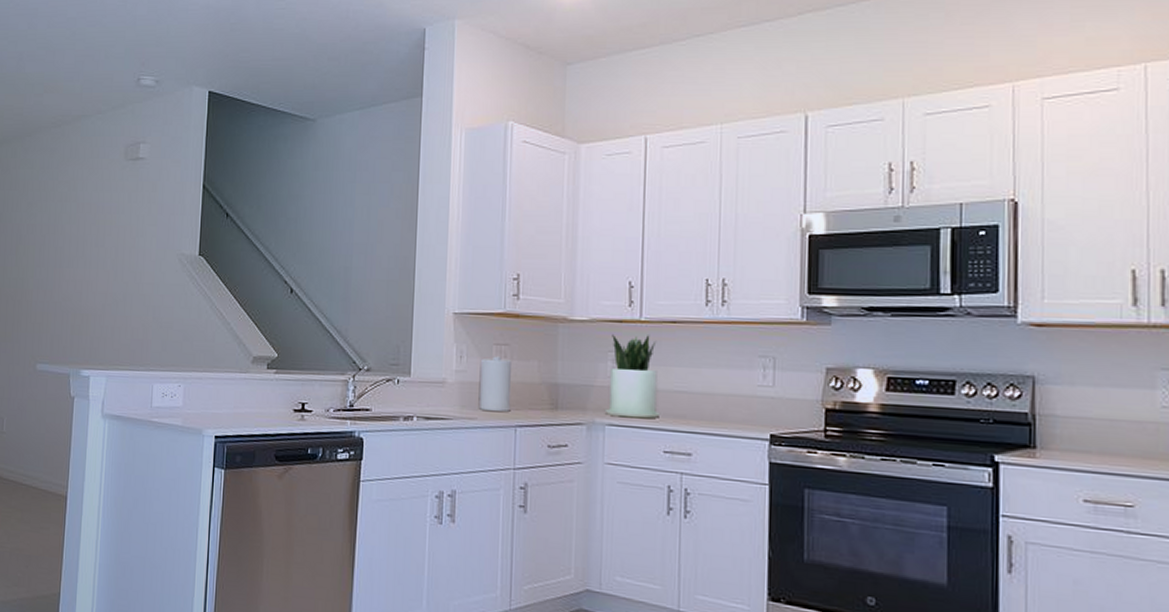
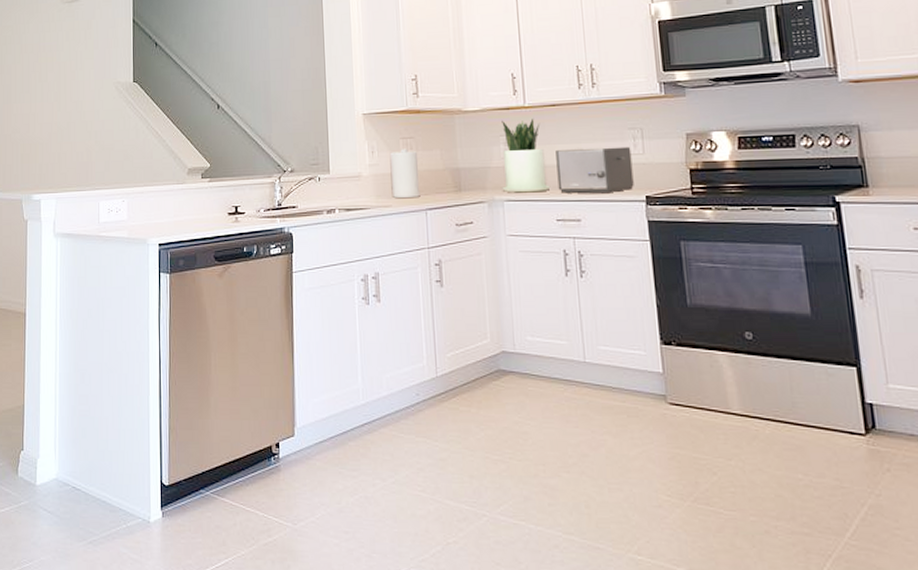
toaster: none [669,373,759,428] -> present [555,146,634,194]

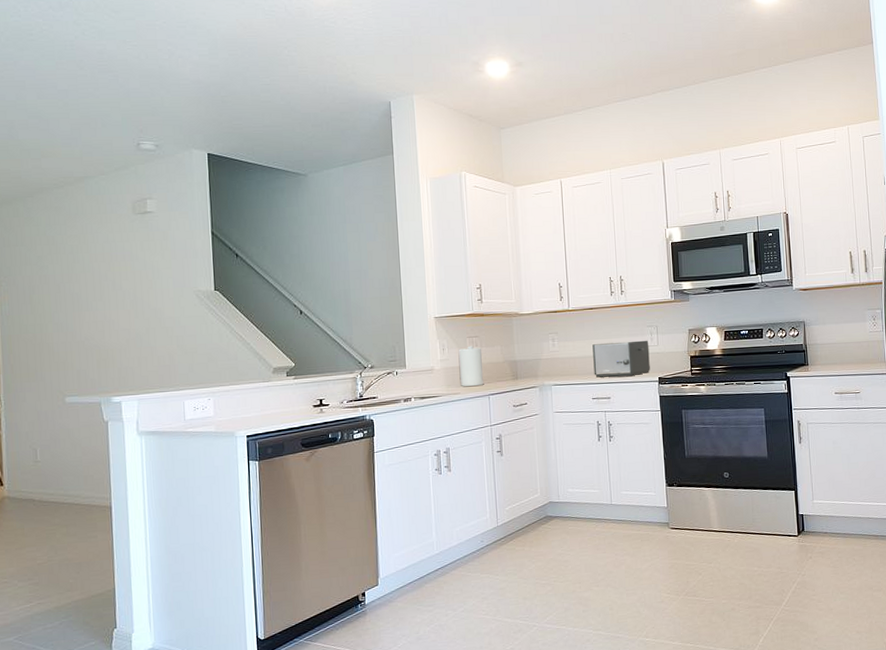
planter: present [501,118,551,193] -> none [550,319,588,379]

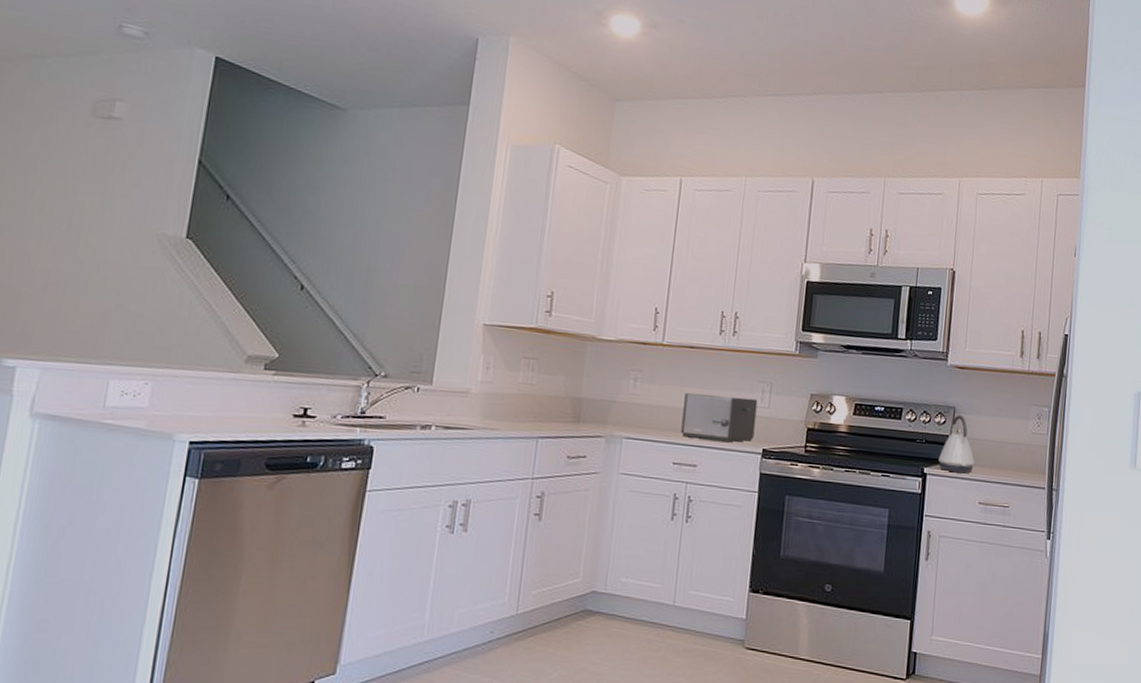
paper towel holder: present [459,346,484,387] -> none [502,369,540,424]
kettle: none [797,327,827,373] -> present [938,415,975,474]

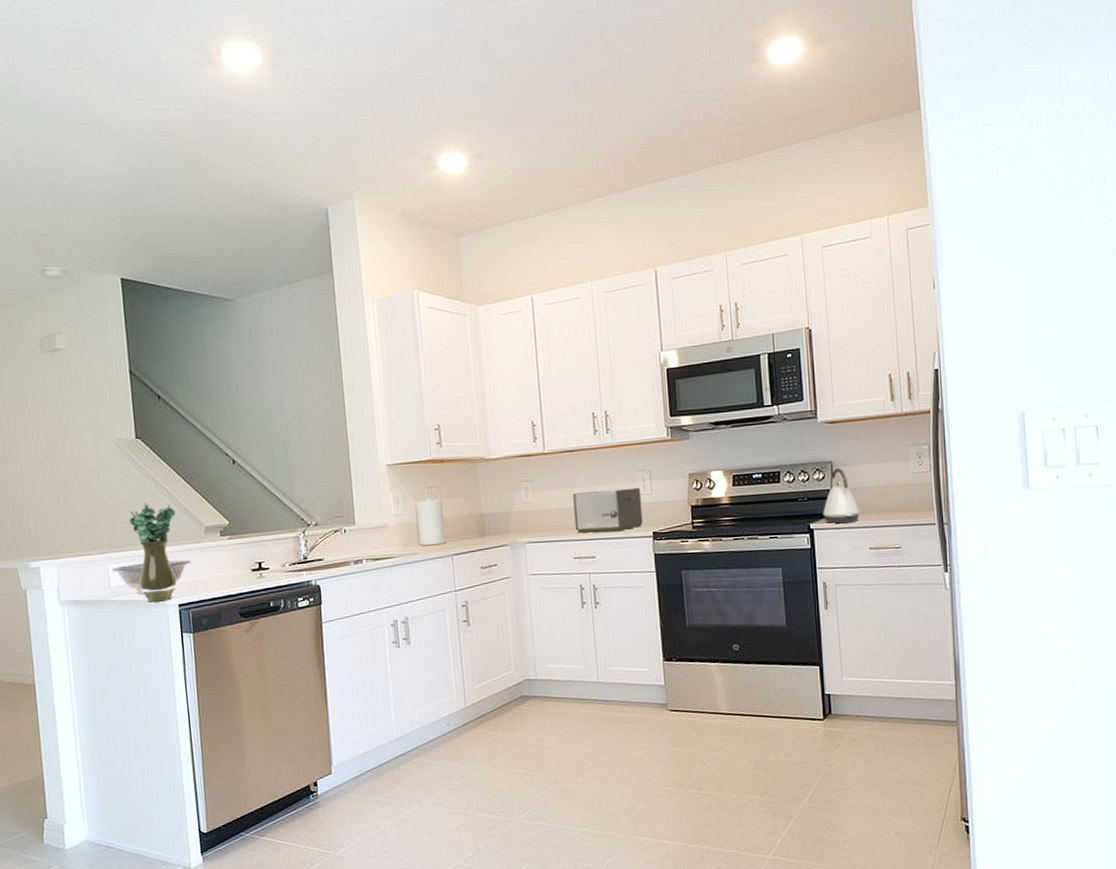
bowl: none [112,383,220,423] -> present [111,559,192,595]
vase: none [144,314,215,435] -> present [129,503,177,603]
paper towel holder: none [502,369,540,424] -> present [416,497,446,546]

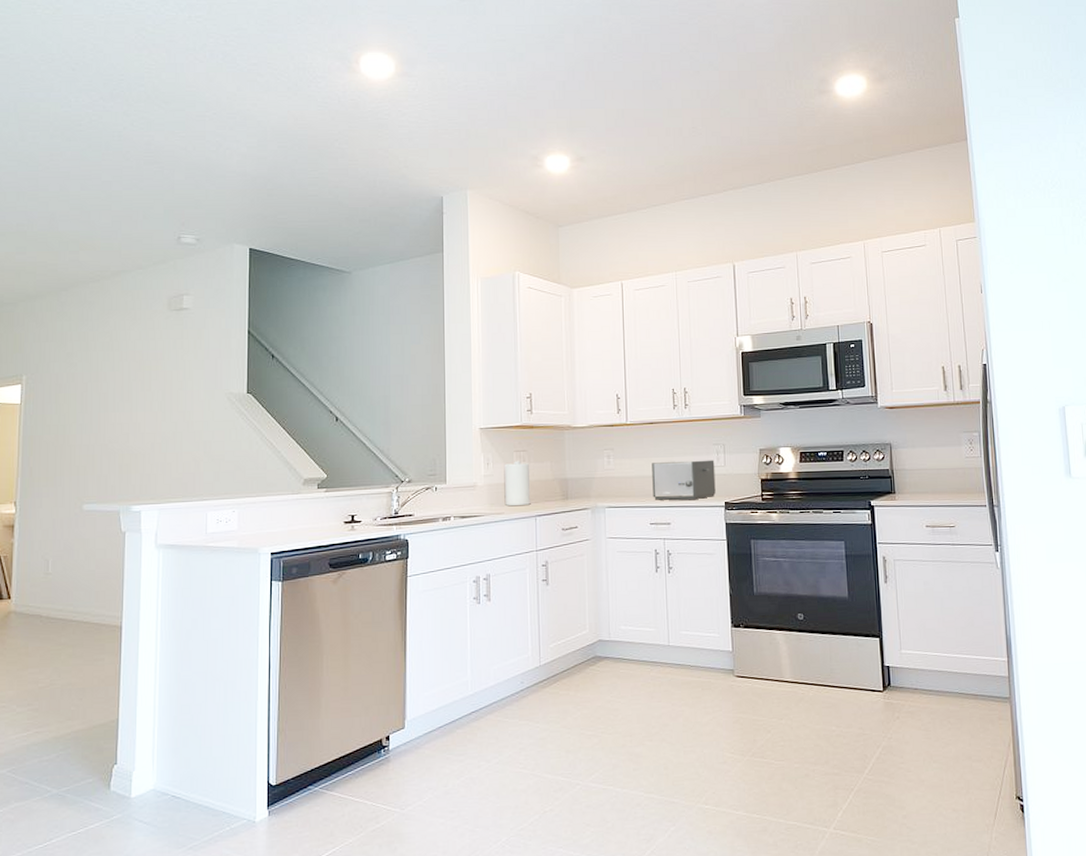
bowl: present [111,559,192,595] -> none [210,509,287,542]
vase: present [129,503,177,603] -> none [232,454,277,550]
kettle: present [823,468,860,524] -> none [883,450,916,502]

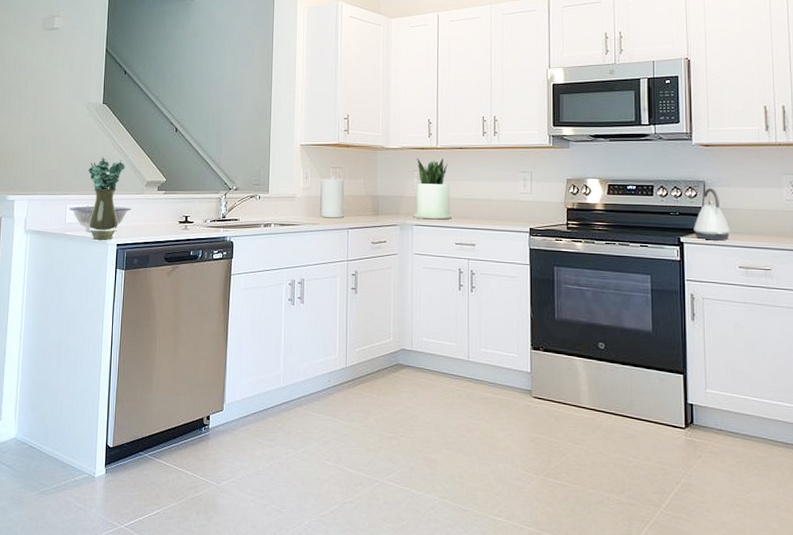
bowl: none [210,509,287,542] -> present [68,206,132,233]
vase: none [232,454,277,550] -> present [88,156,125,240]
planter: none [604,435,646,501] -> present [412,158,453,220]
toaster: present [652,460,716,500] -> none [459,185,521,224]
kettle: none [883,450,916,502] -> present [694,188,730,241]

